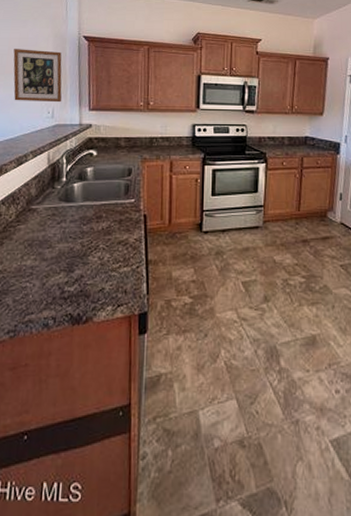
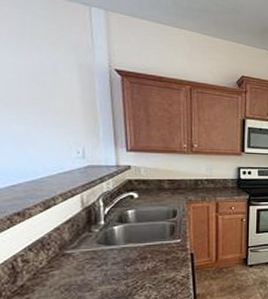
wall art: present [13,49,62,103] -> none [26,77,94,142]

